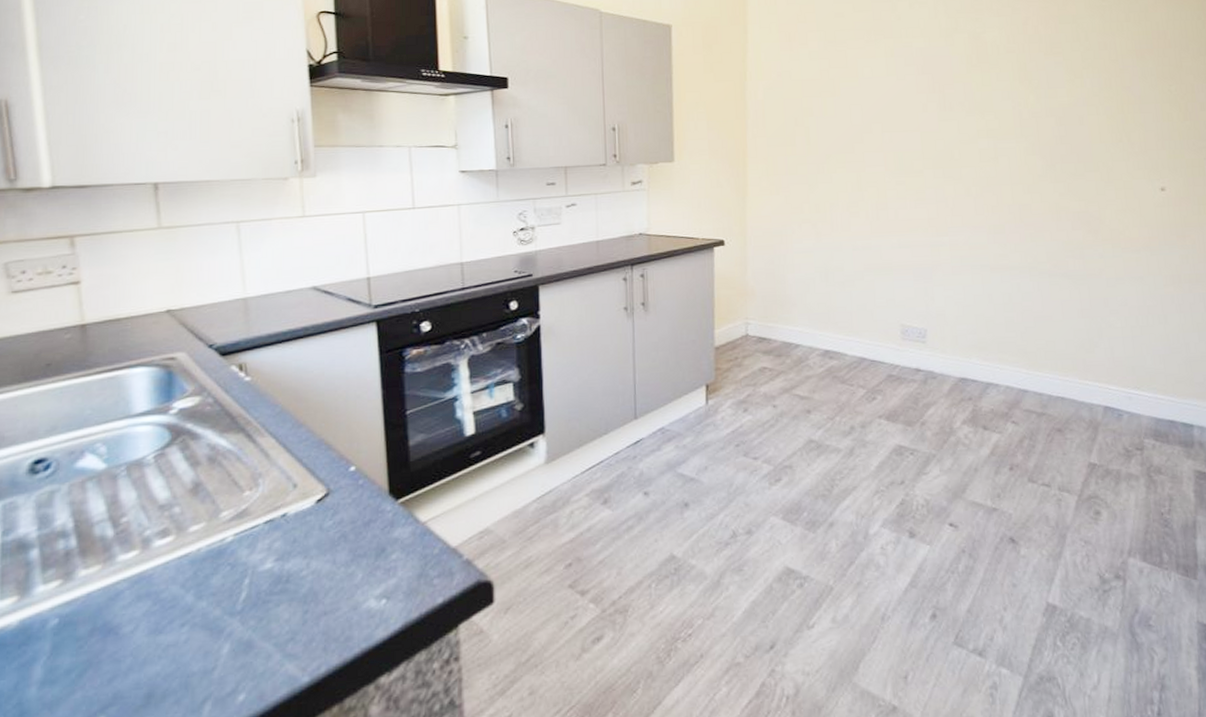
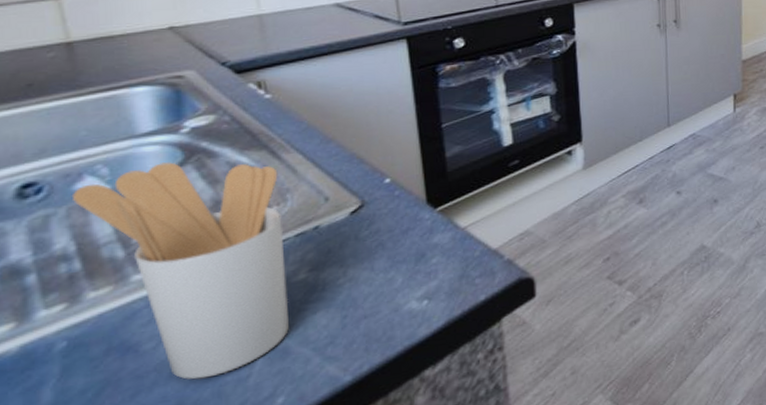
utensil holder: none [73,442,255,668] -> present [71,162,289,380]

